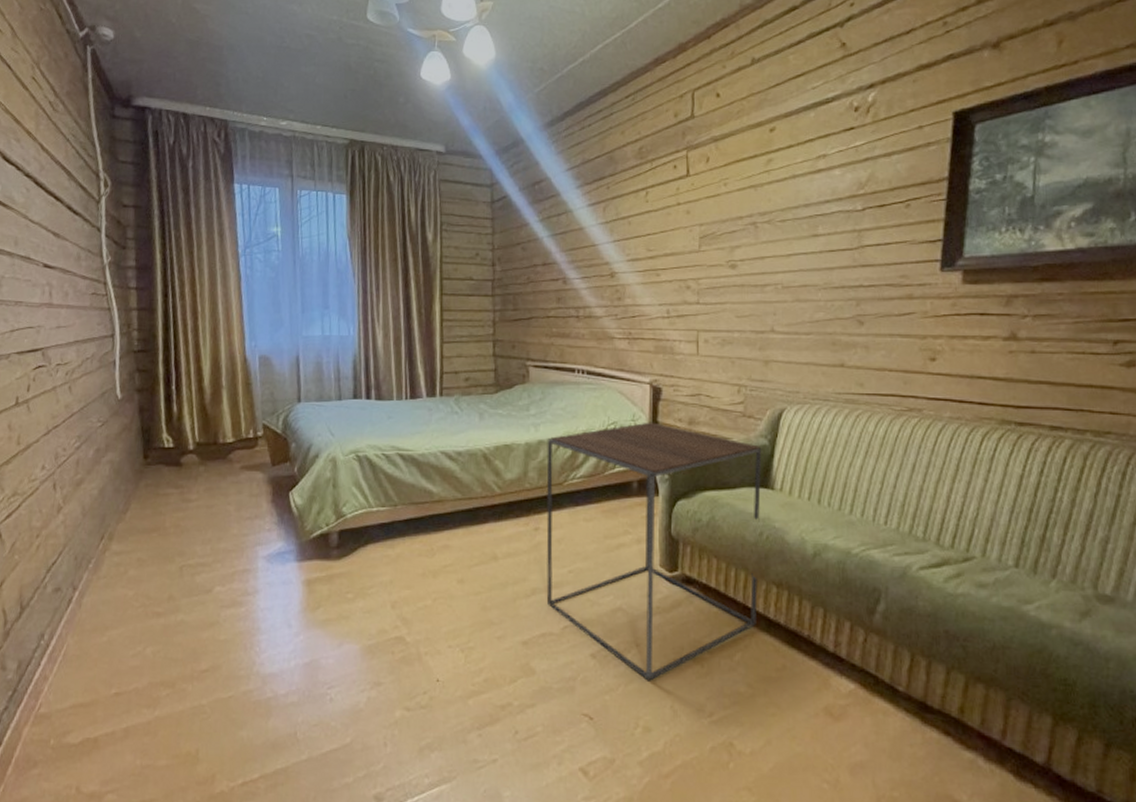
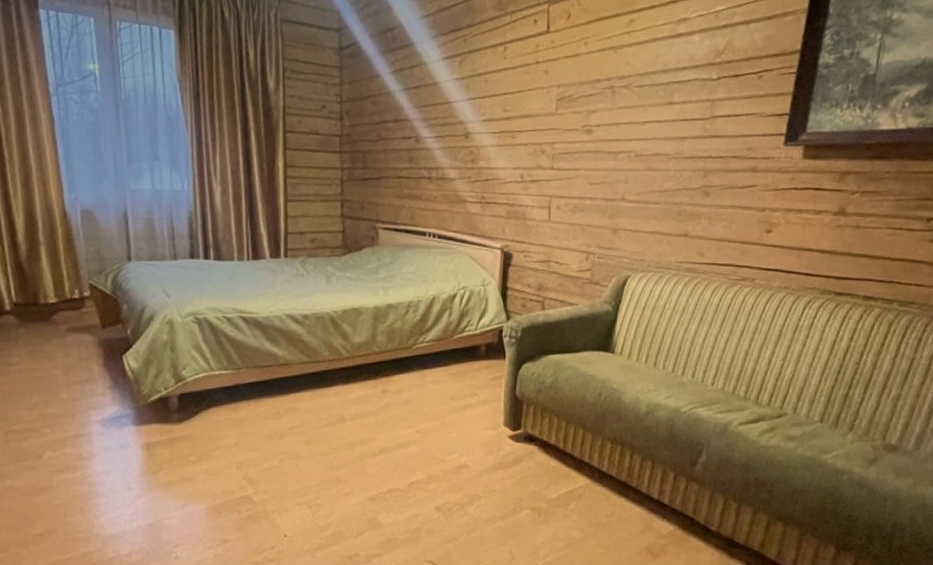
side table: present [546,422,762,681] -> none [393,287,606,530]

